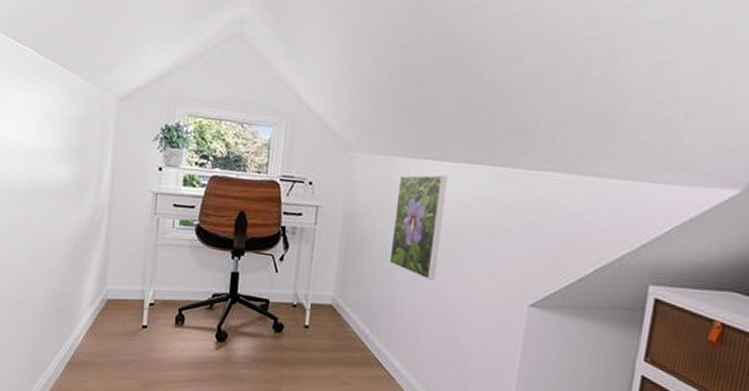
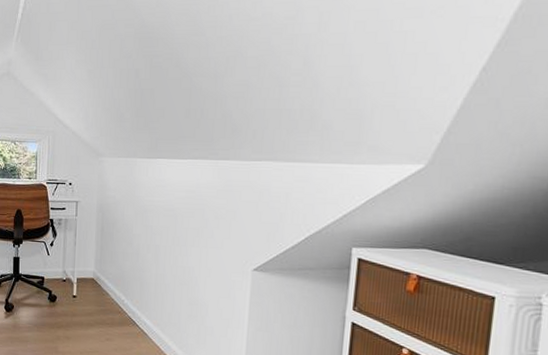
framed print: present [389,175,448,281] -> none [136,170,179,254]

